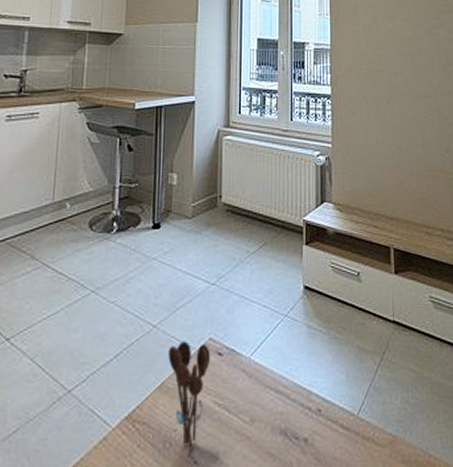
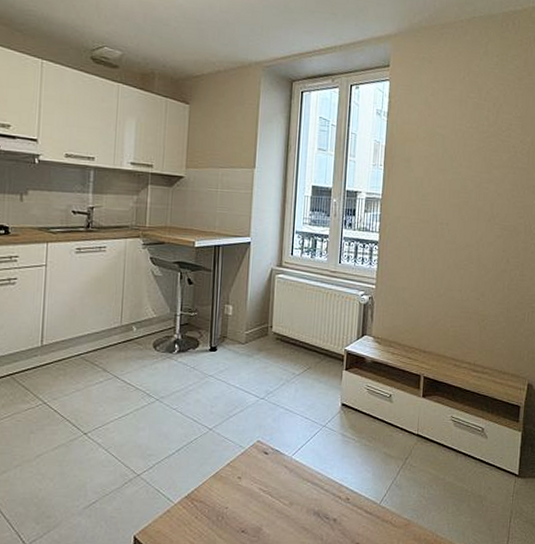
utensil holder: present [168,341,211,448] -> none [222,442,258,521]

